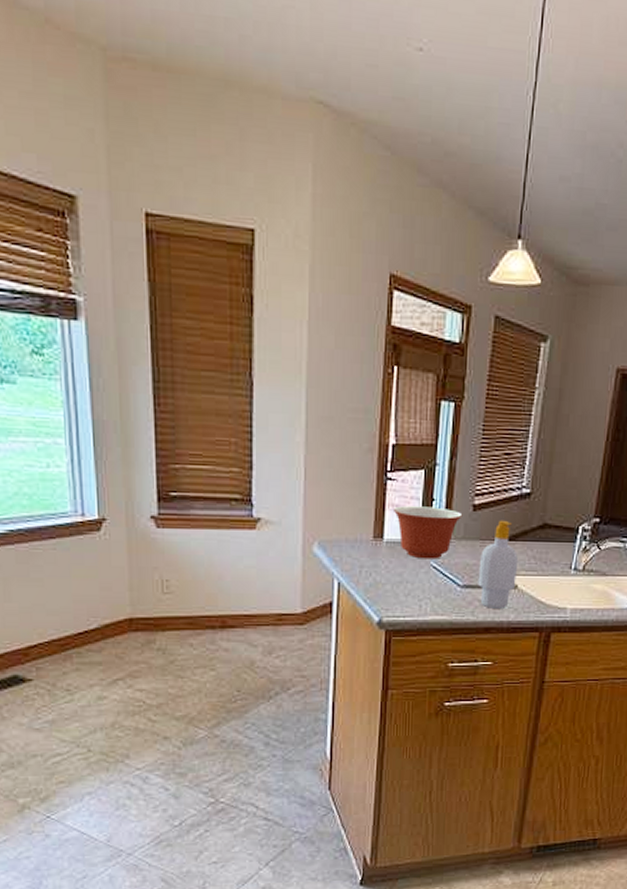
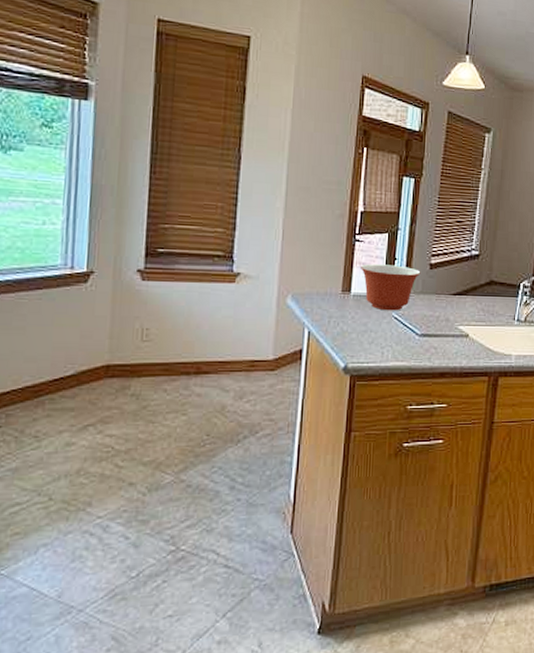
soap bottle: present [478,520,519,609] -> none [434,277,470,355]

